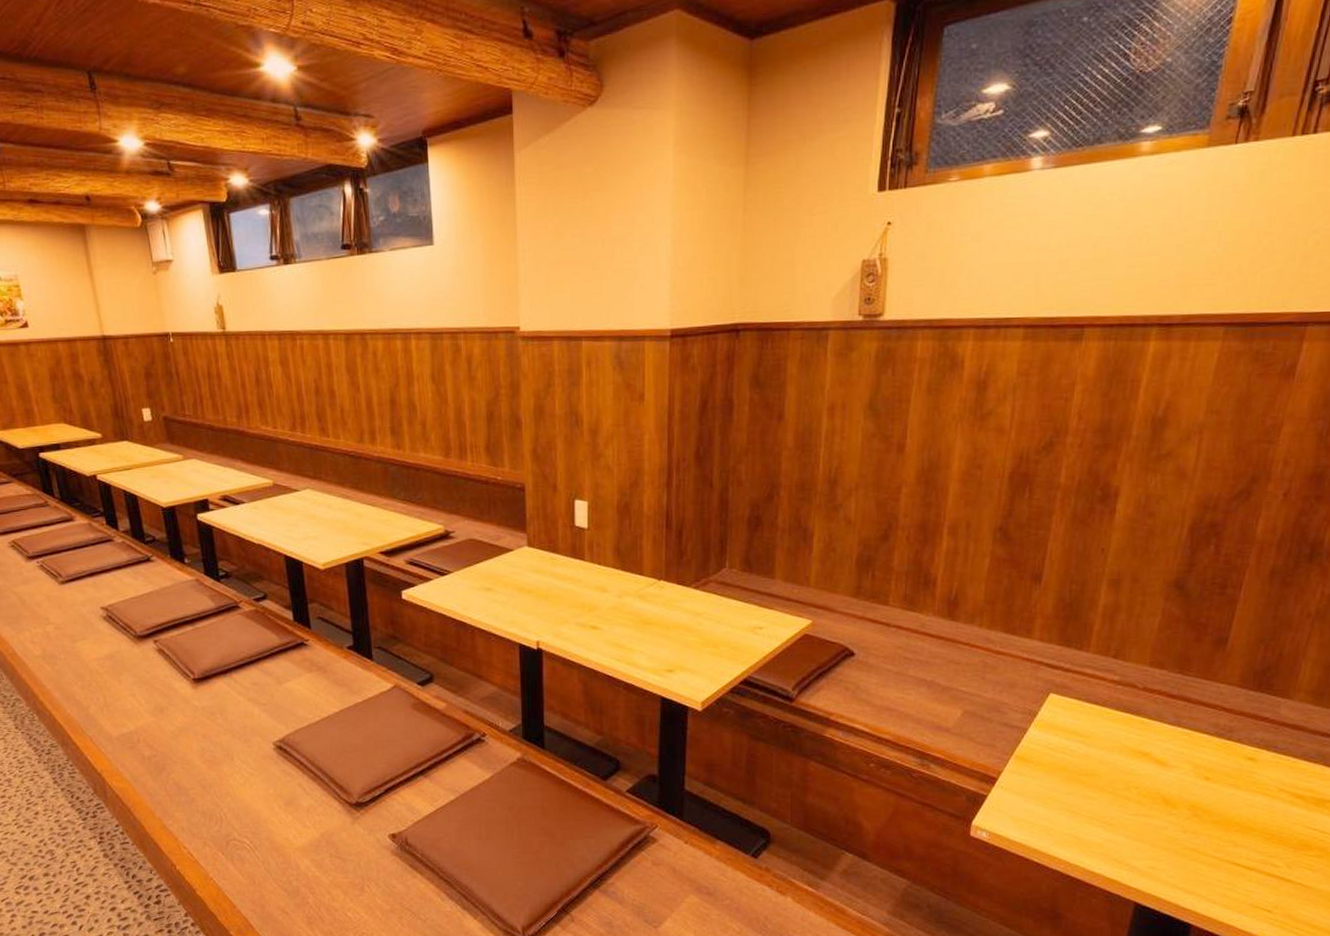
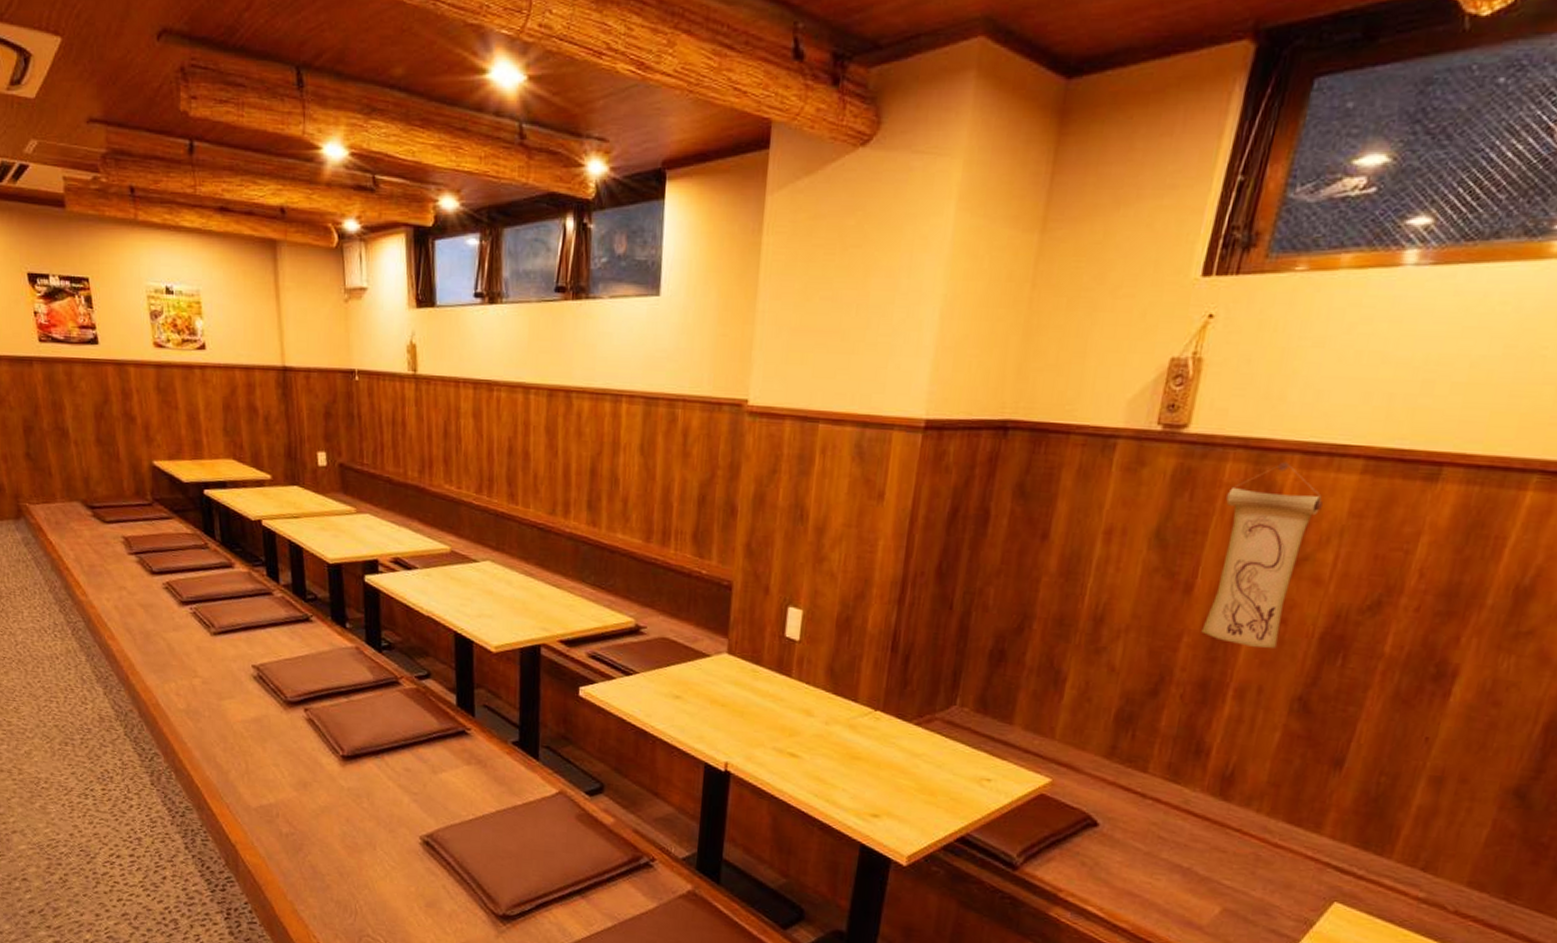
wall scroll: none [916,336,996,490] -> present [1201,461,1323,648]

